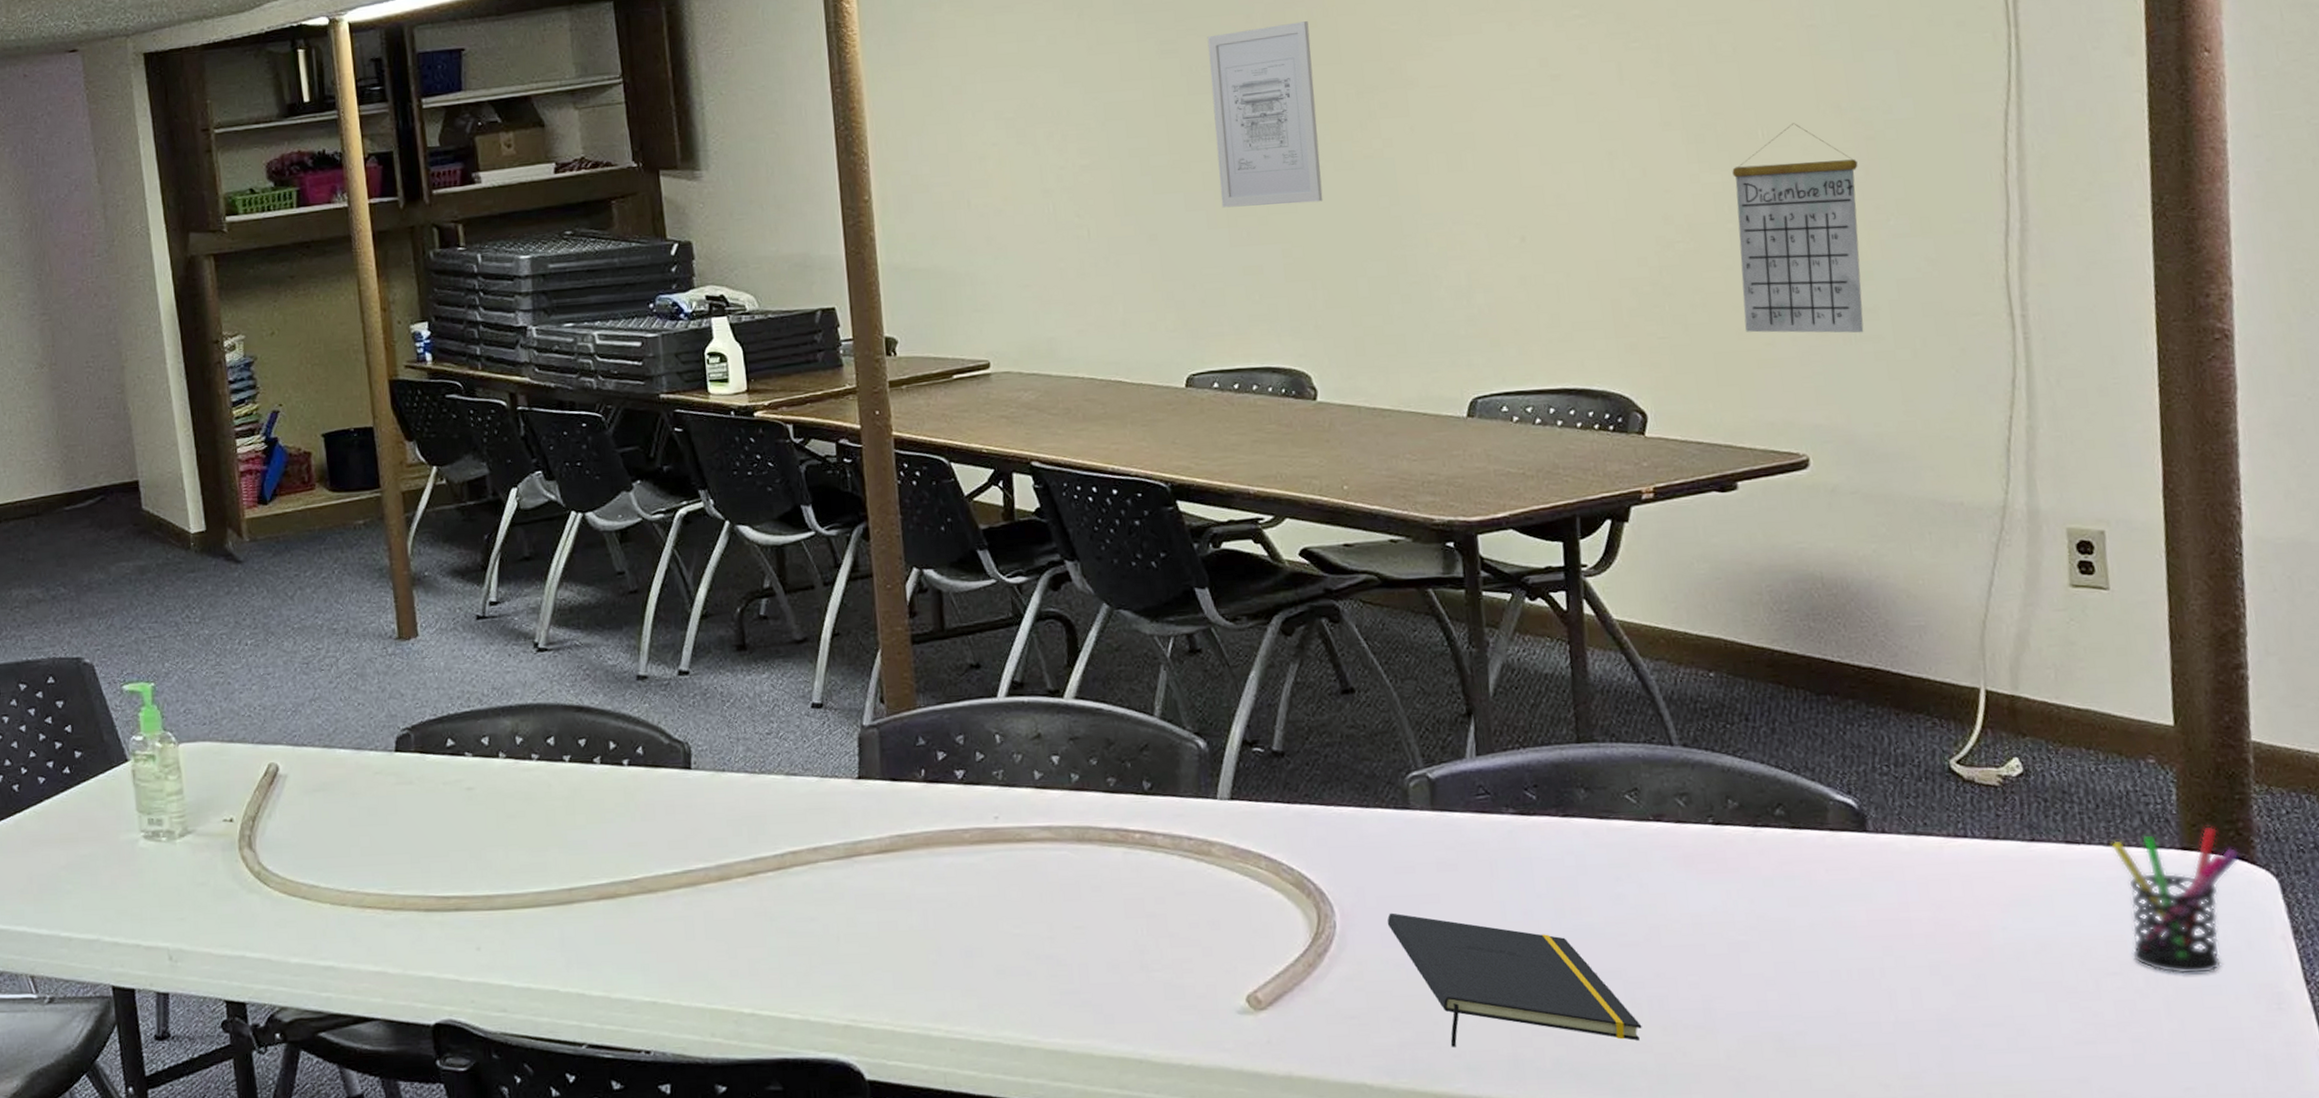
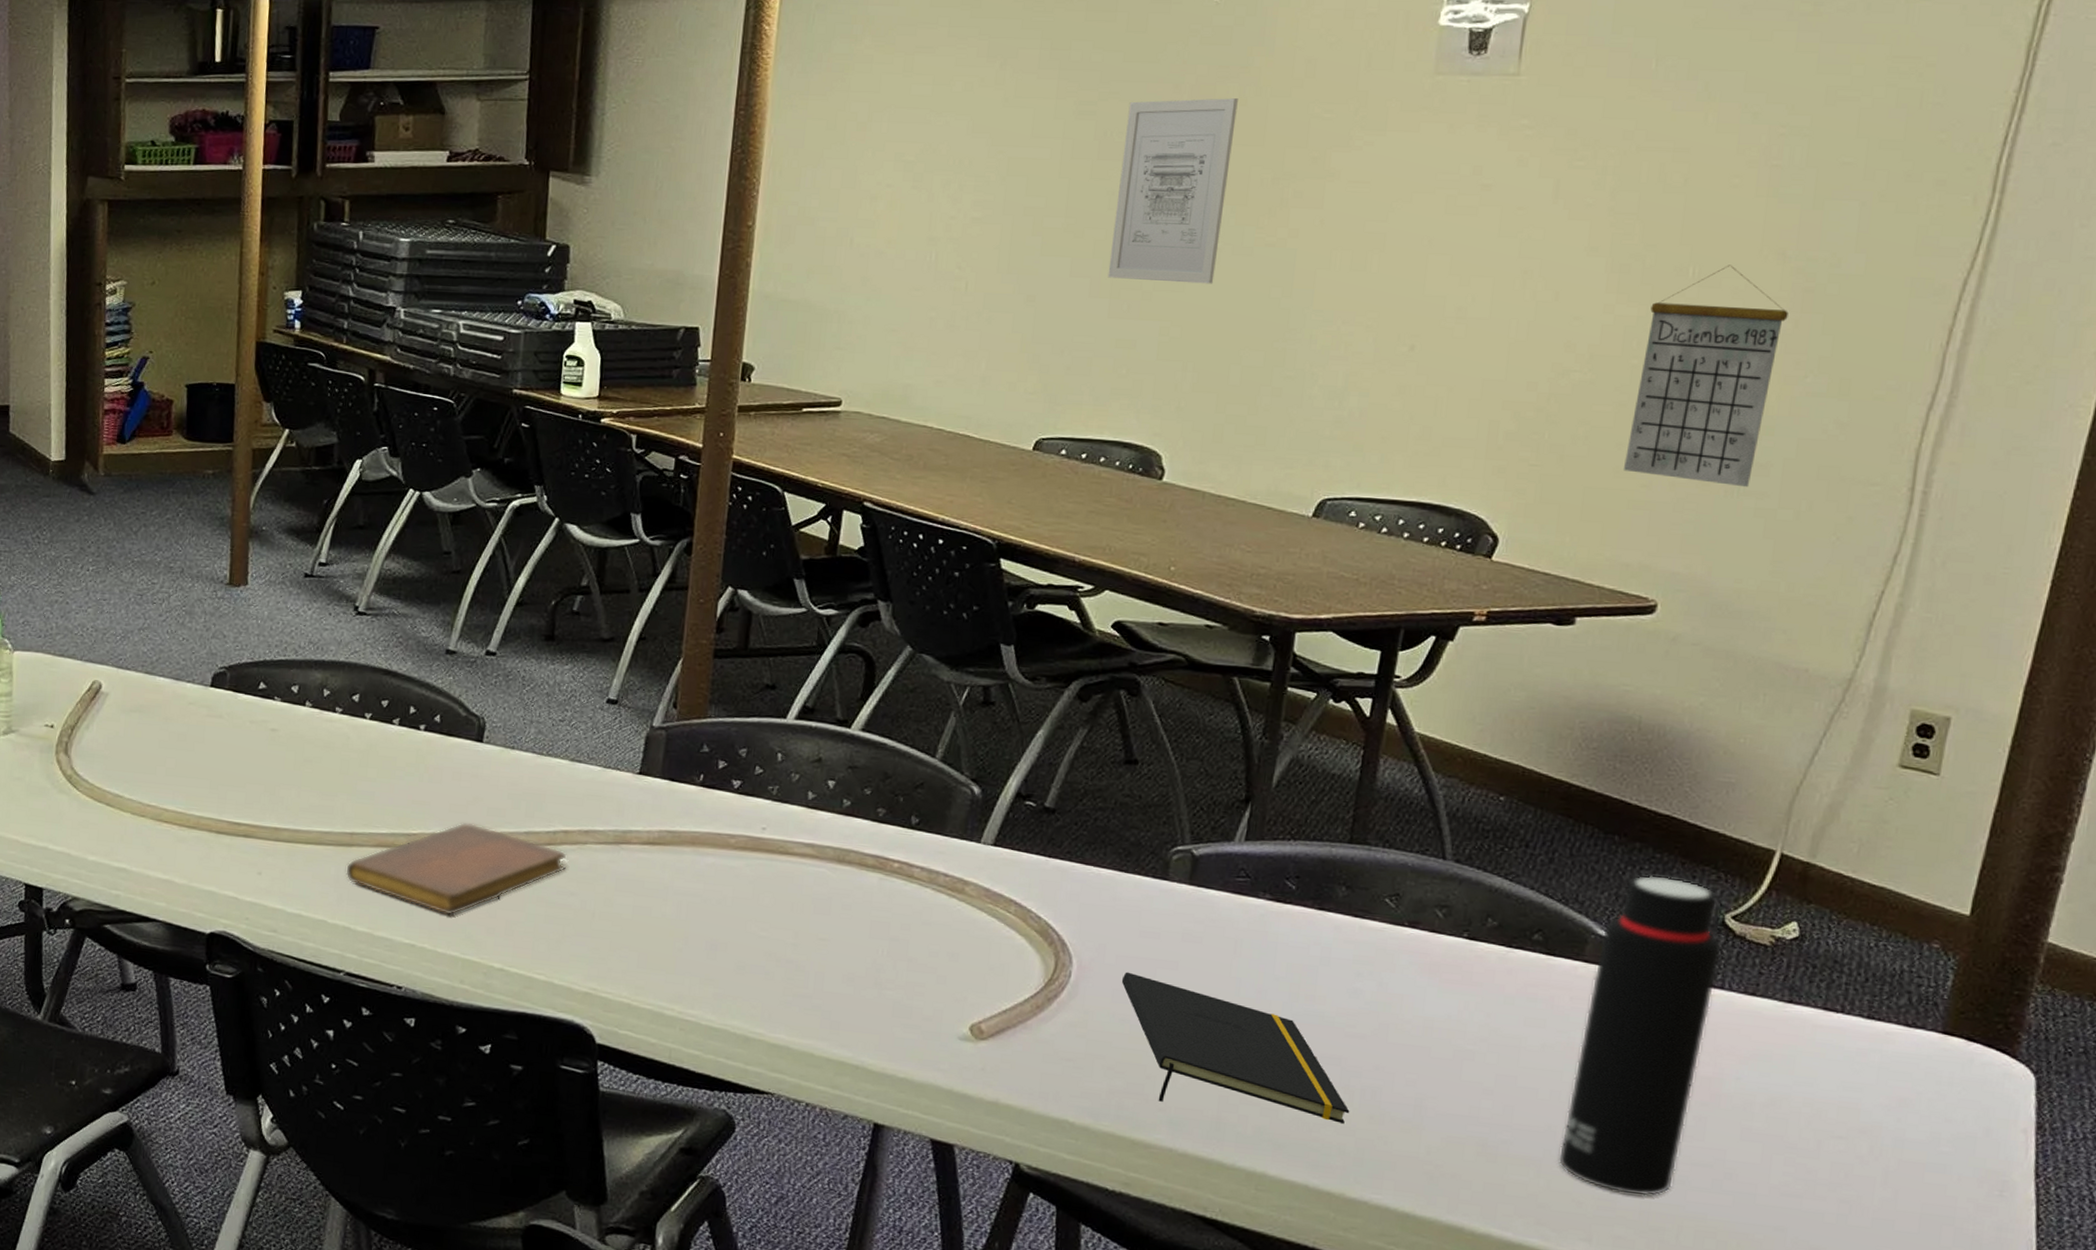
notebook: none [569,858,801,963] -> present [345,822,567,915]
water bottle: none [1839,730,1971,1069] -> present [1558,875,1722,1196]
pen holder: present [2110,826,2240,975] -> none [1863,1014,2002,1152]

